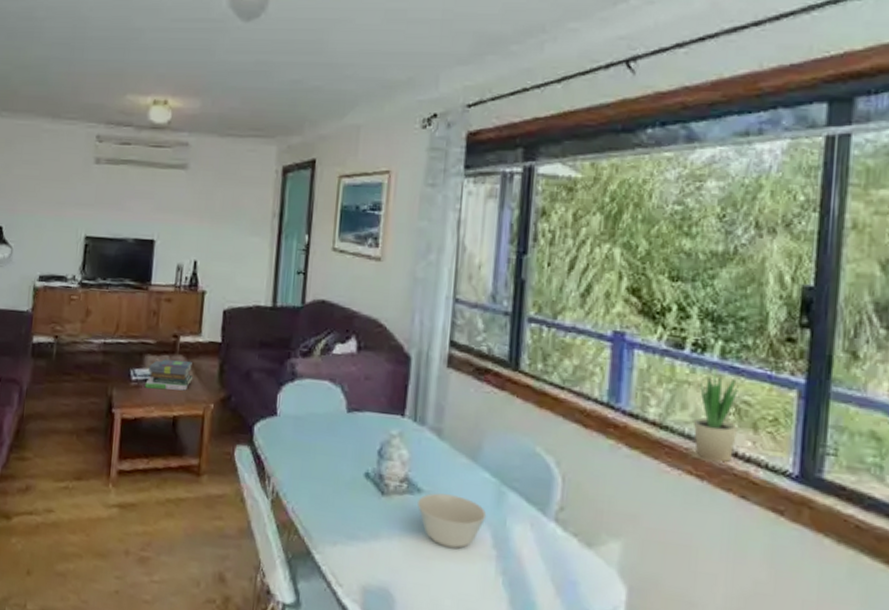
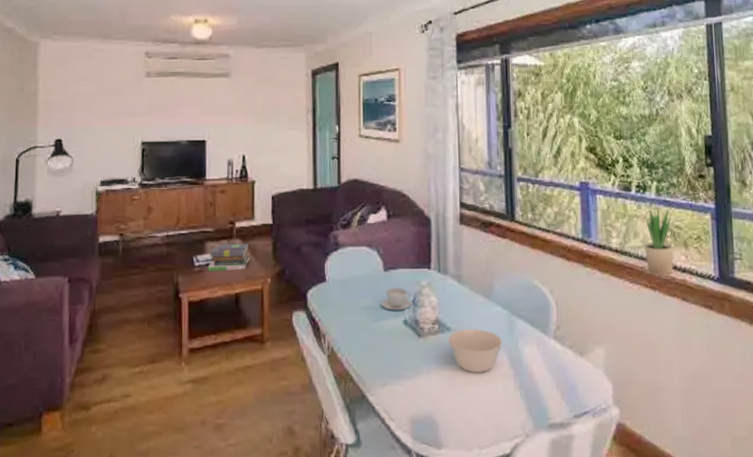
teacup: none [340,432,378,461] -> present [382,288,412,310]

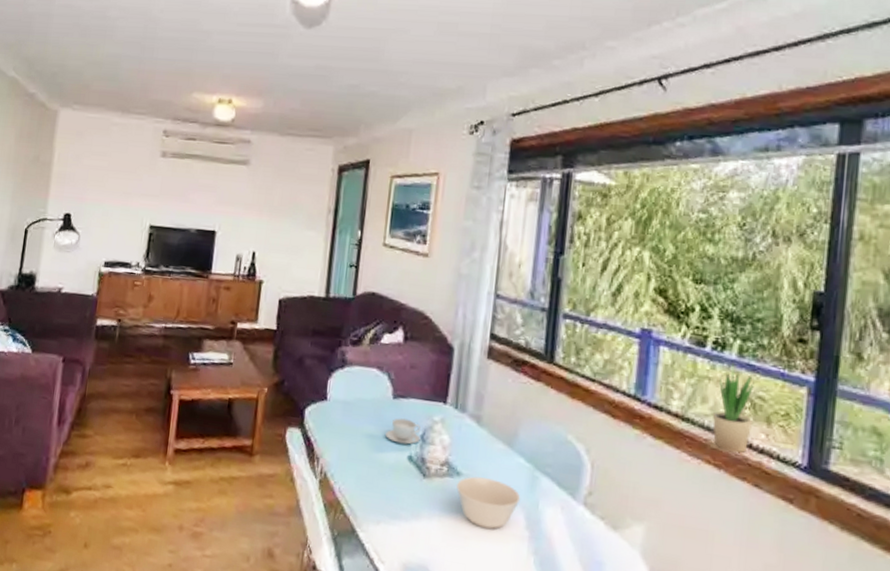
books: present [208,243,251,271] -> none [202,344,249,375]

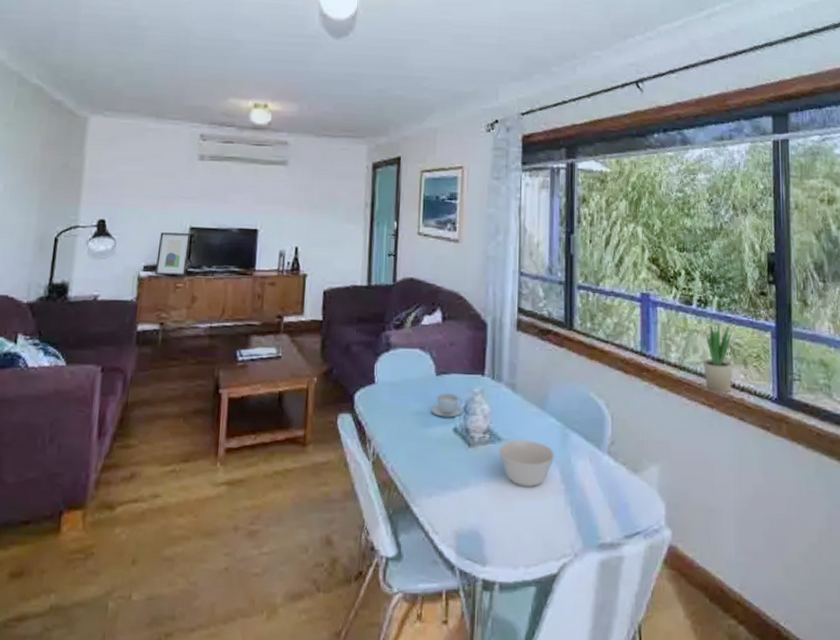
picture frame: none [114,229,151,274] -> present [154,232,192,276]

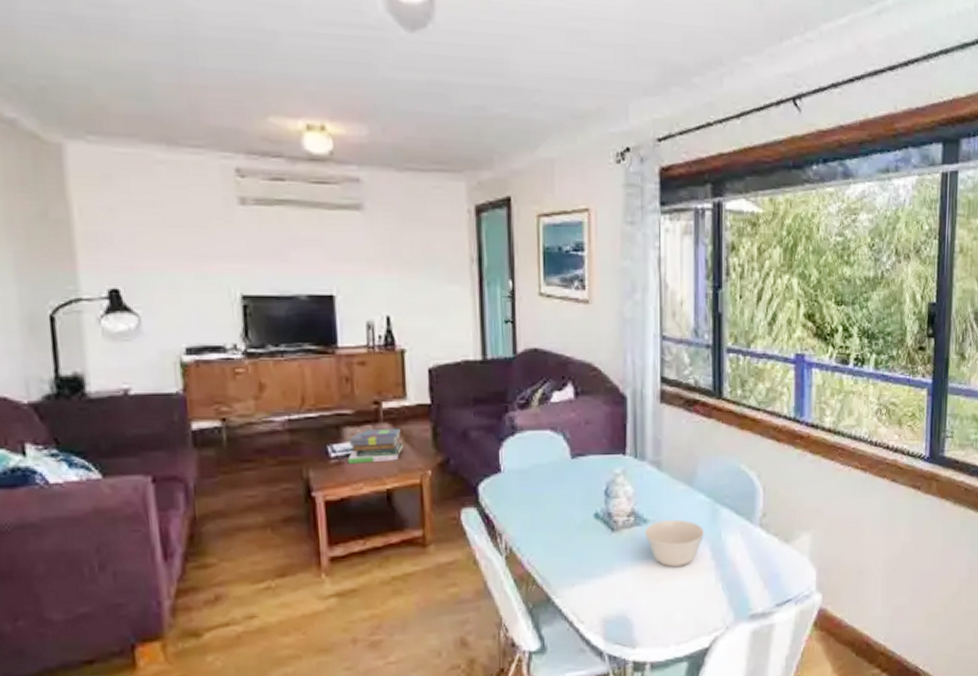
picture frame: present [154,232,192,276] -> none [201,303,246,360]
books: none [251,339,297,368] -> present [348,428,404,464]
teacup: present [432,393,464,417] -> none [569,477,604,503]
potted plant: present [703,316,733,393] -> none [858,375,888,456]

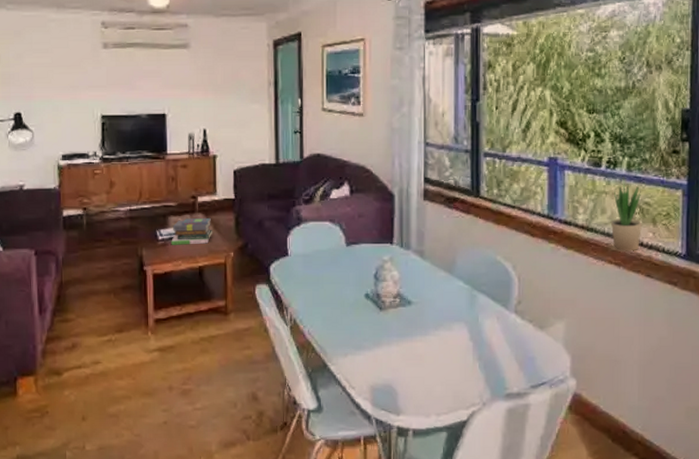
bowl: present [645,520,705,567] -> none [409,303,463,345]
potted plant: none [858,375,888,456] -> present [611,177,642,251]

